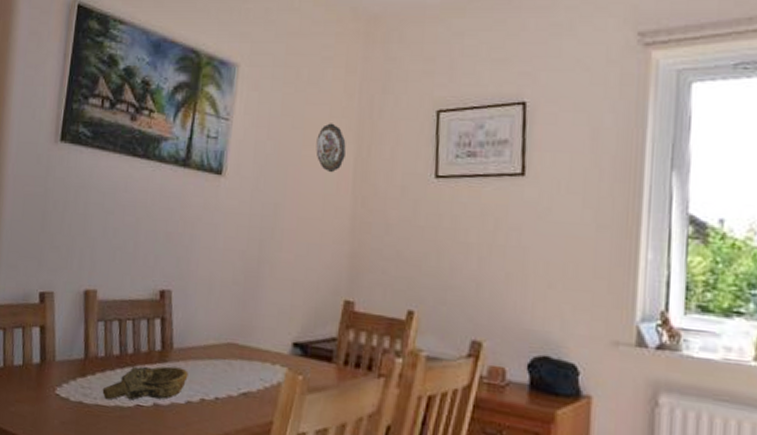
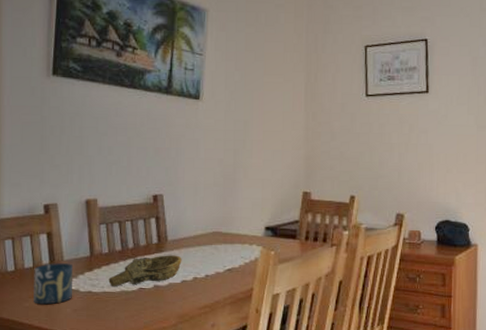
cup: none [20,362,66,413] -> present [32,263,74,305]
decorative plate: present [316,123,346,173] -> none [275,56,298,95]

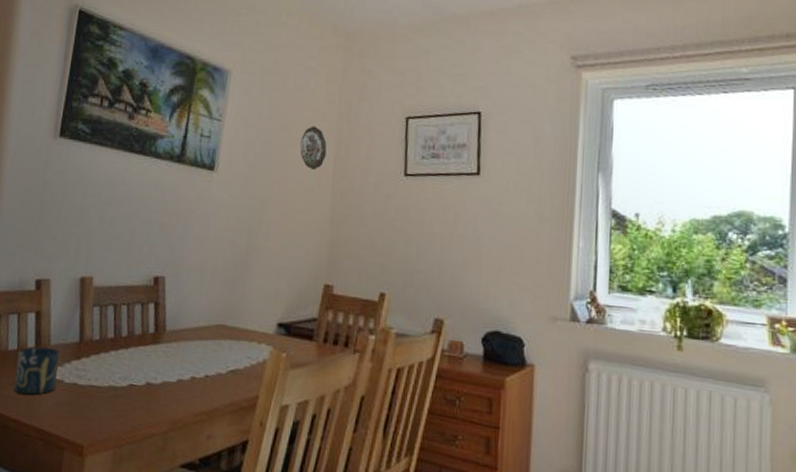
decorative bowl: present [108,255,182,287] -> none [96,347,180,381]
decorative plate: none [275,56,298,95] -> present [300,126,327,171]

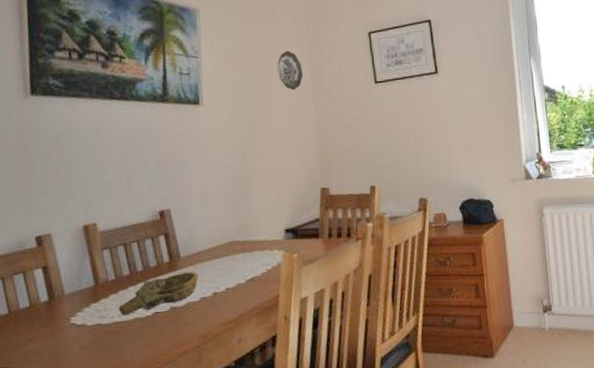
cup: present [13,346,60,395] -> none [31,297,79,347]
decorative bowl: none [96,347,180,381] -> present [118,271,199,316]

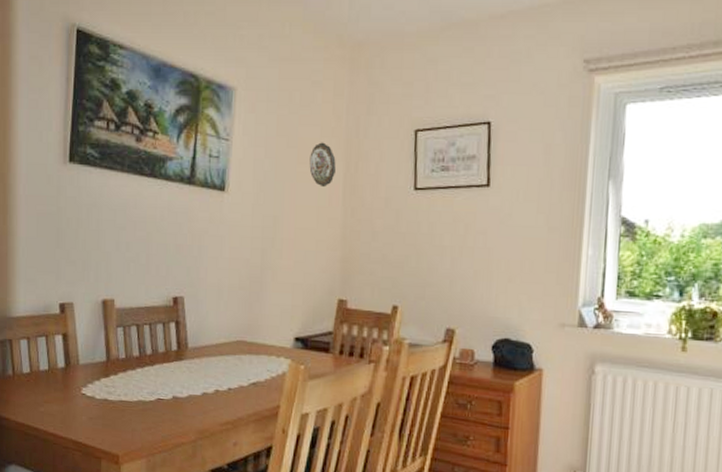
decorative bowl: present [118,271,199,316] -> none [125,363,203,396]

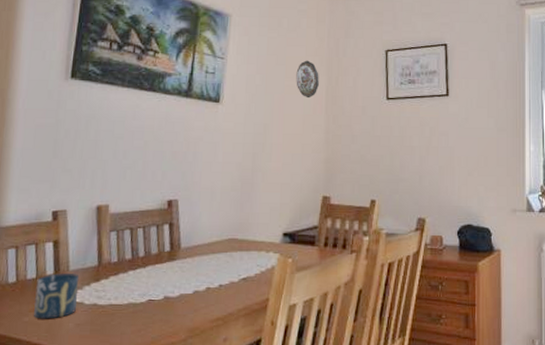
cup: none [48,366,89,411] -> present [33,273,80,319]

